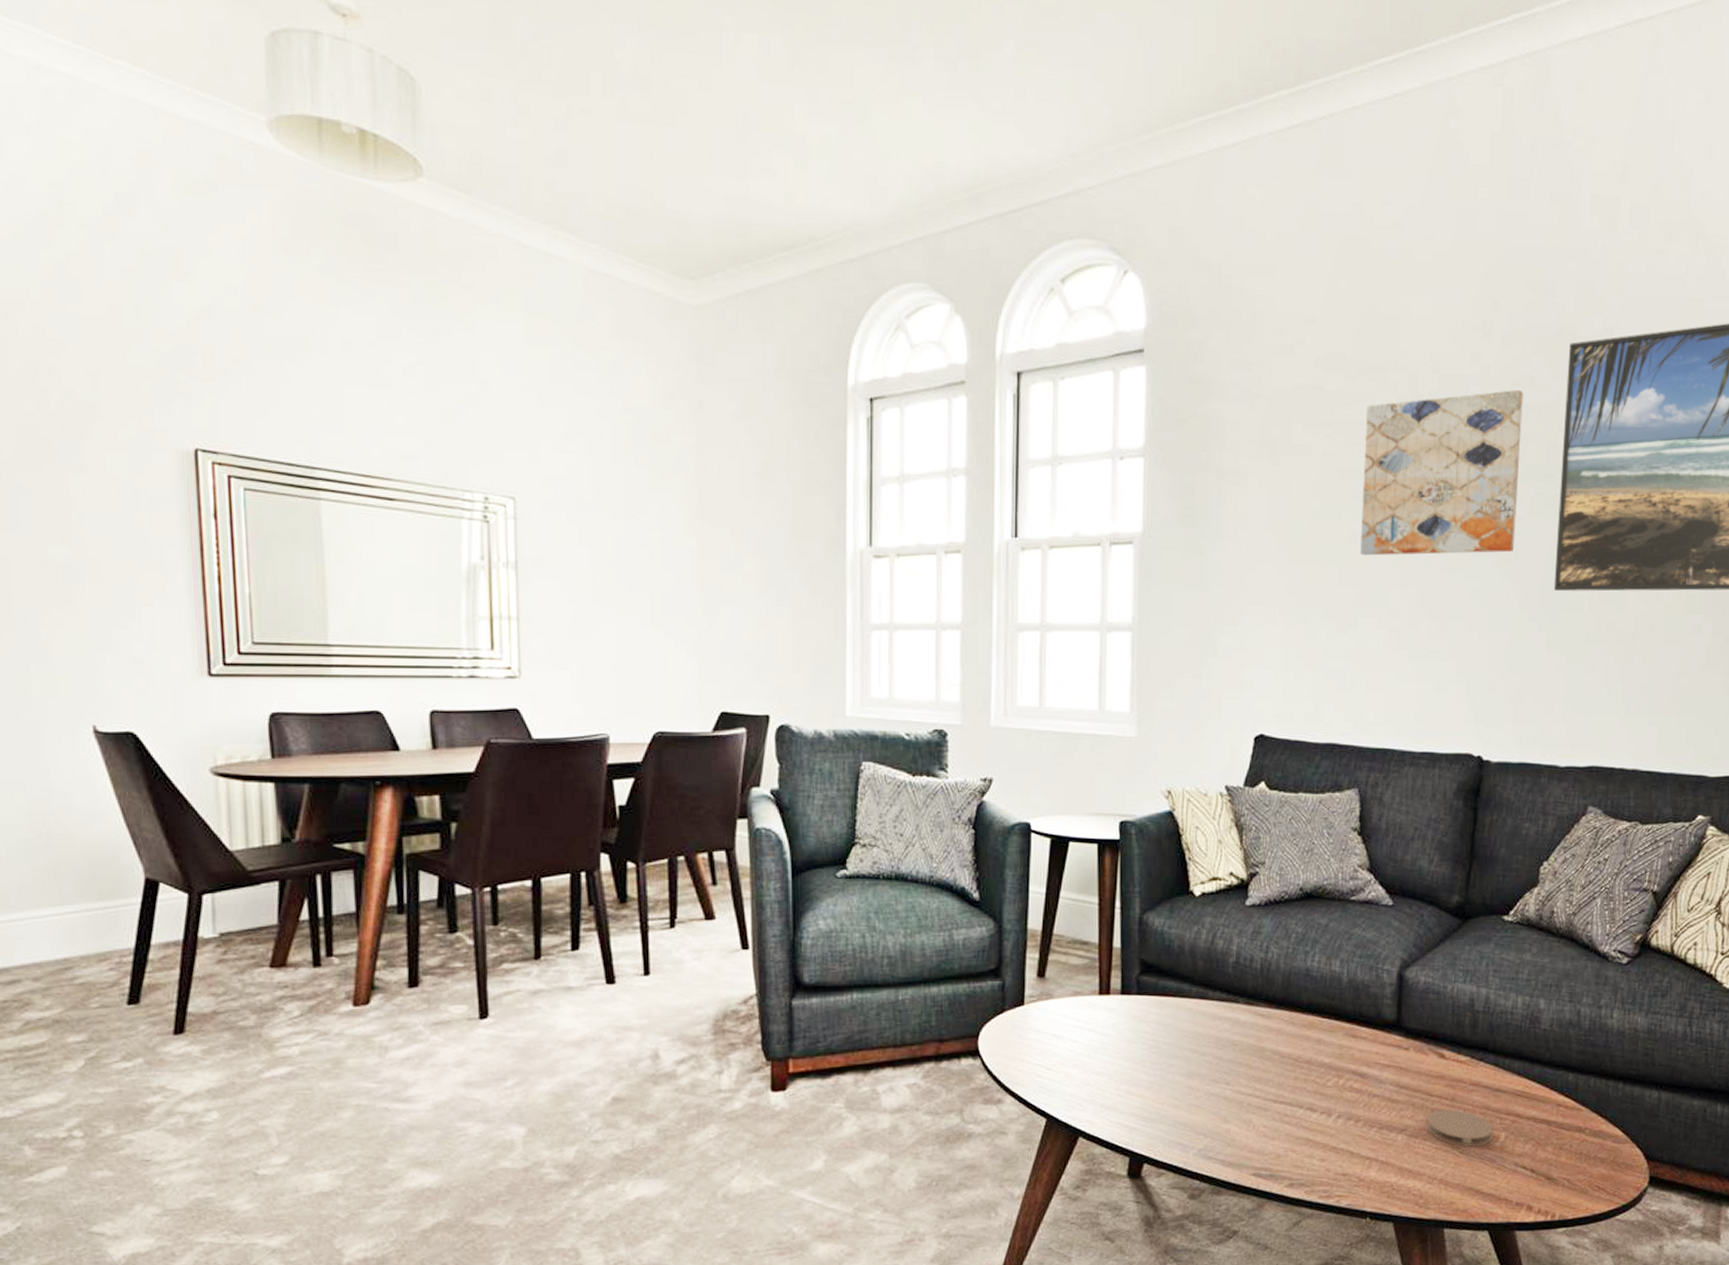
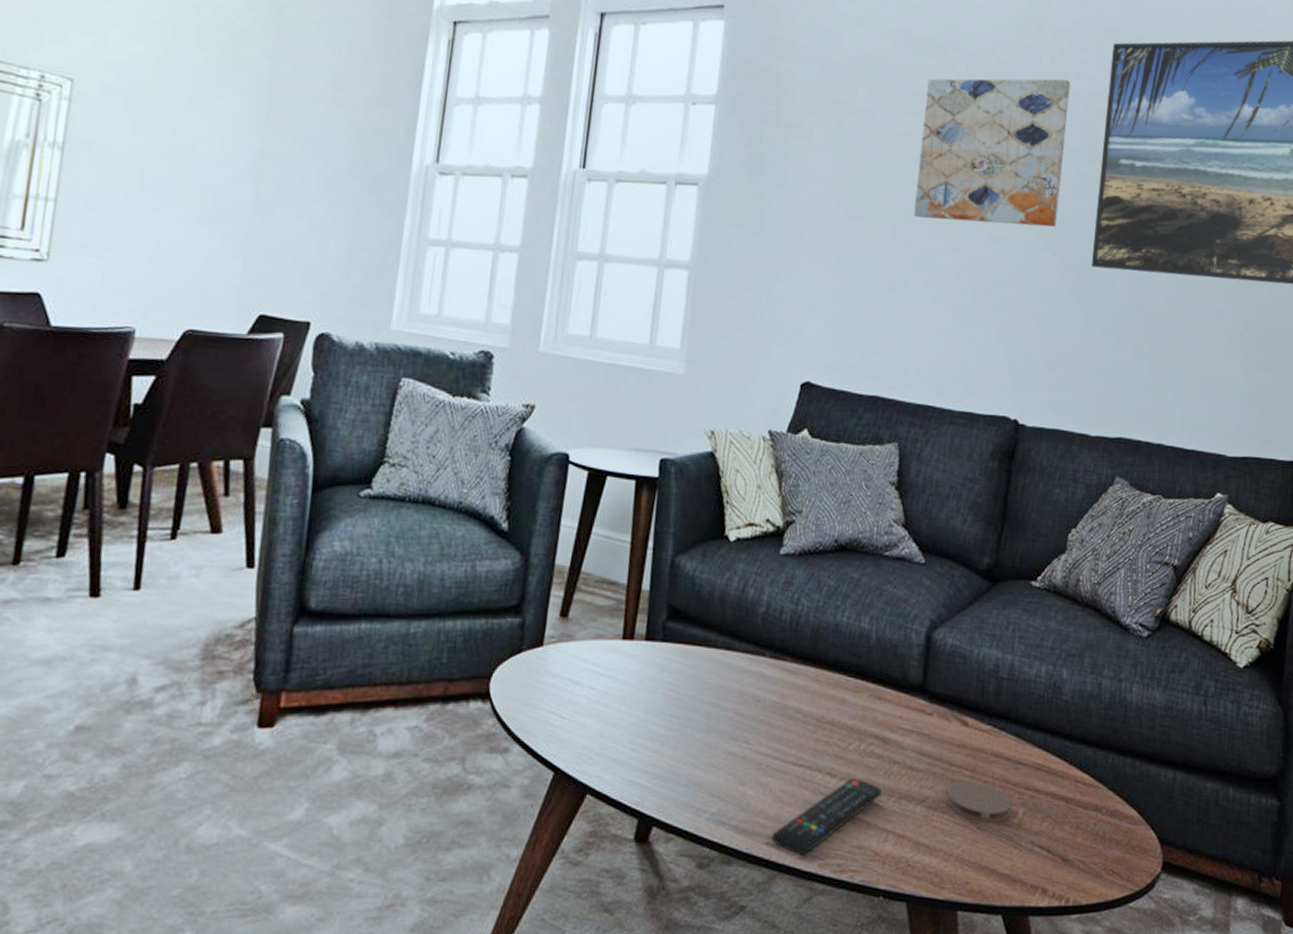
remote control: none [1258,1111,1363,1184] -> present [772,777,882,855]

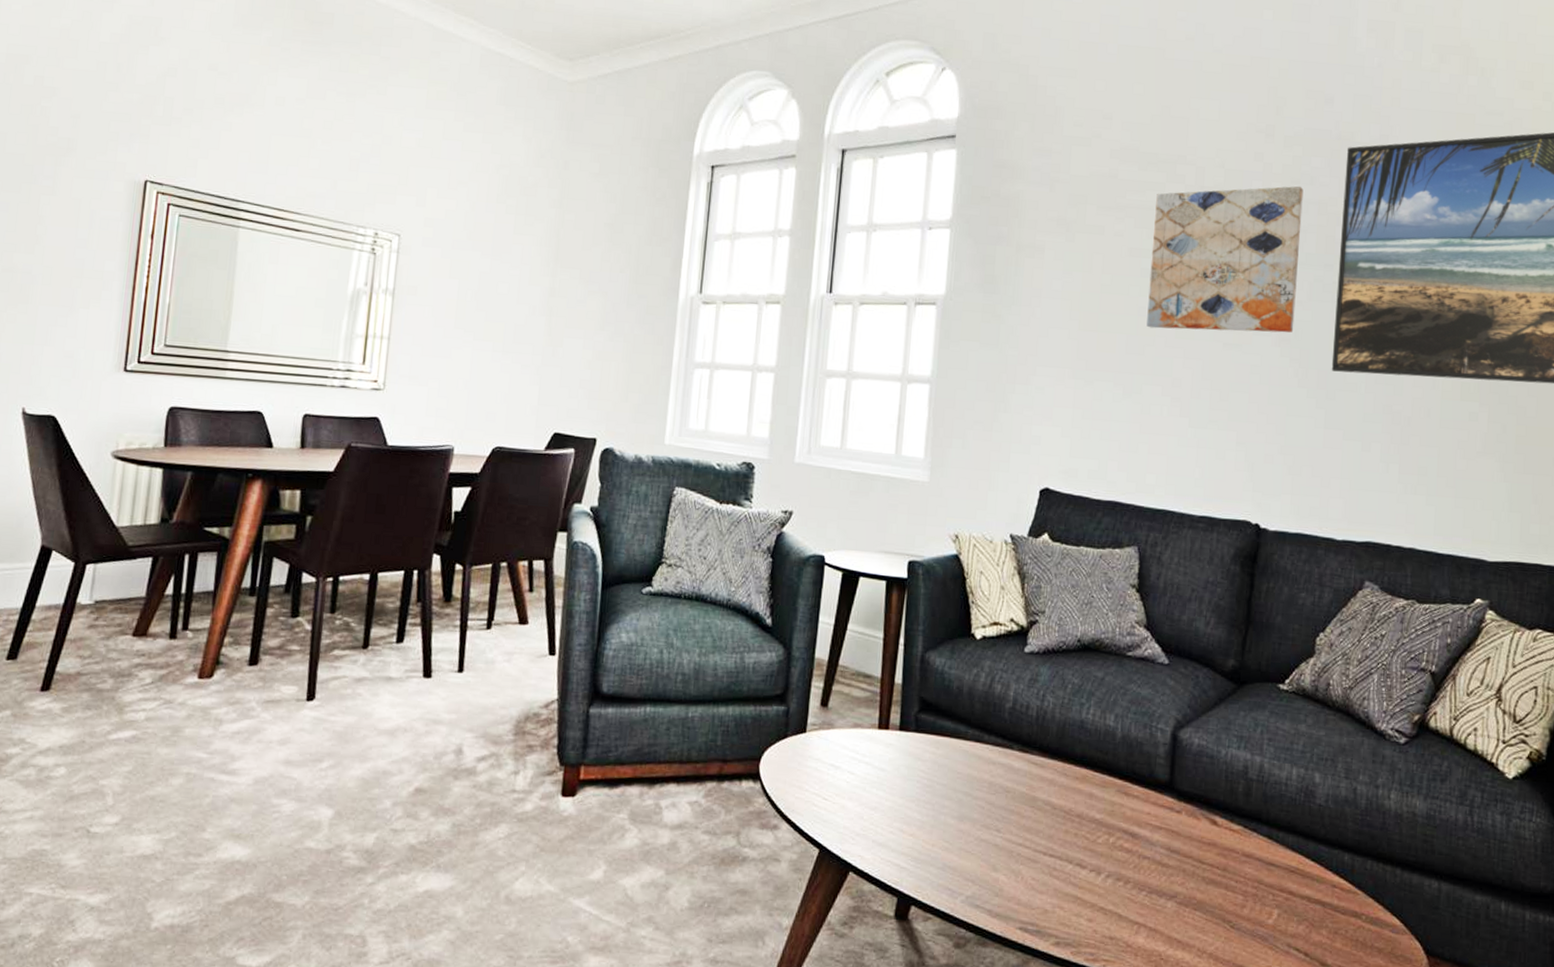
remote control: present [772,777,882,855] -> none [1025,870,1132,942]
coaster: present [946,780,1012,822] -> none [1197,878,1266,922]

